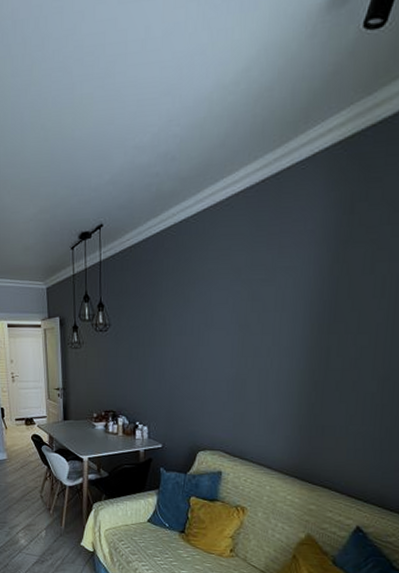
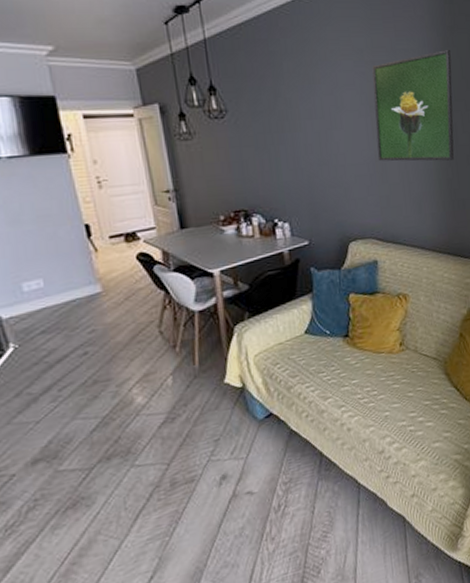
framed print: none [238,265,341,385] -> present [372,49,455,162]

